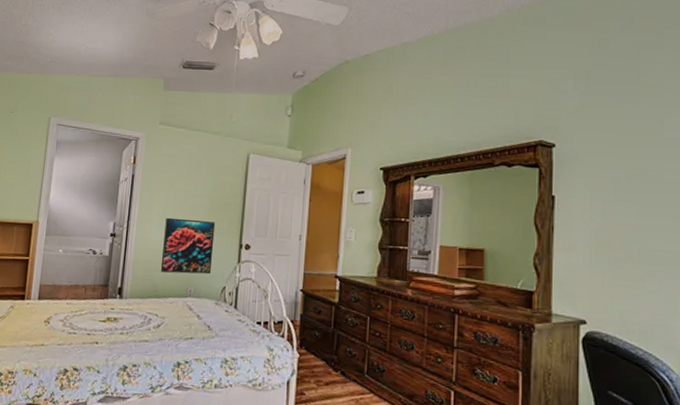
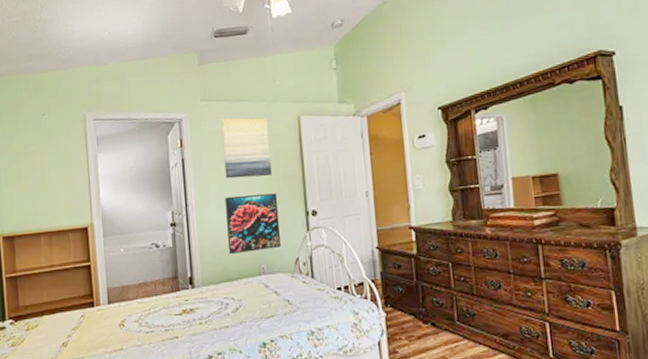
wall art: none [170,144,219,205] -> present [220,118,273,179]

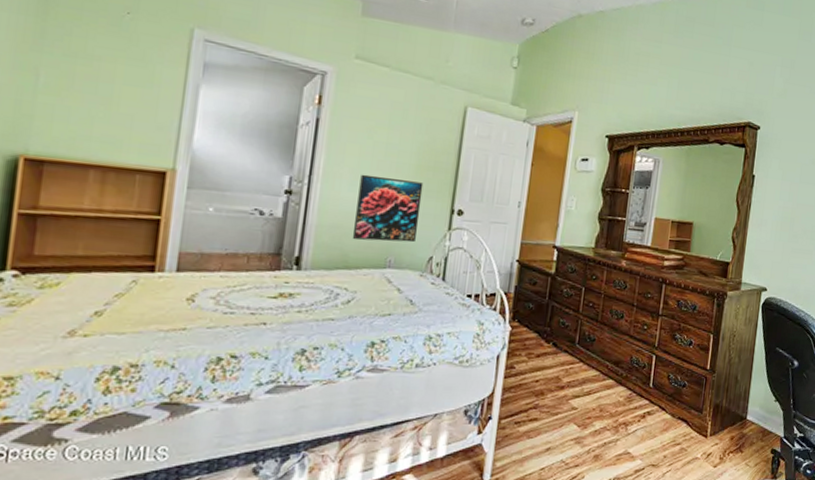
wall art: present [220,118,273,179] -> none [367,86,431,163]

